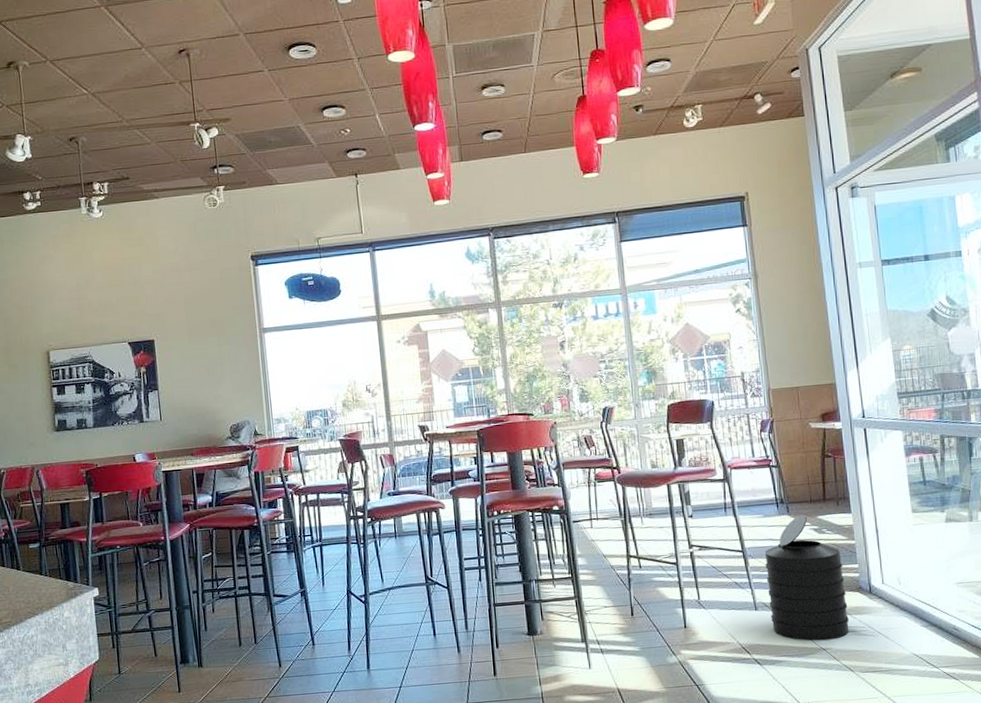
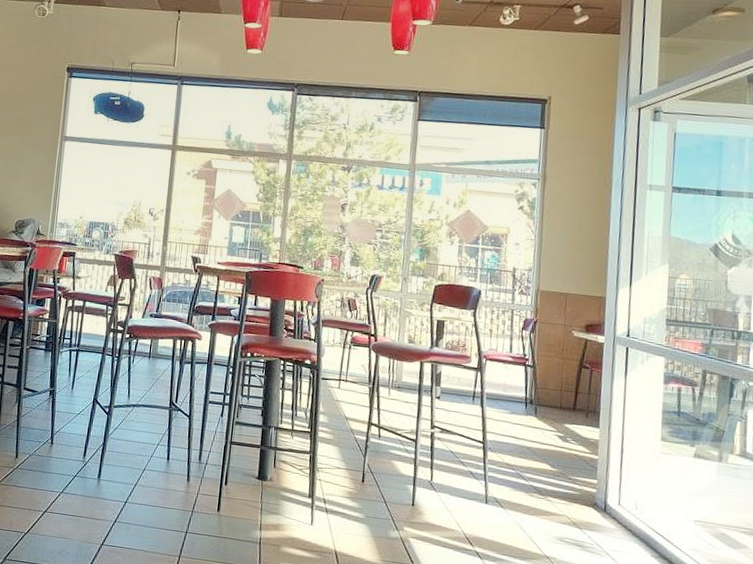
trash can: present [765,515,849,641] -> none [499,419,582,550]

